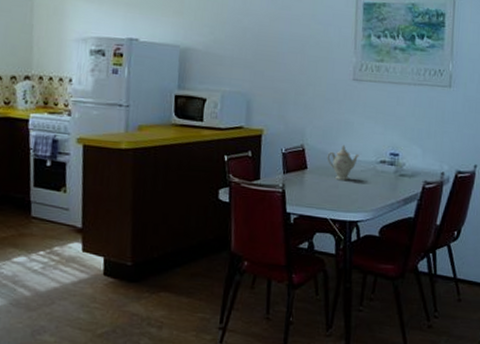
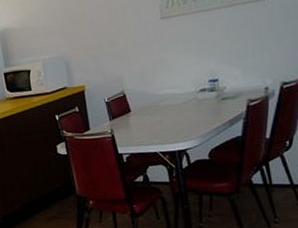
teapot: present [327,144,359,180] -> none [147,82,179,116]

